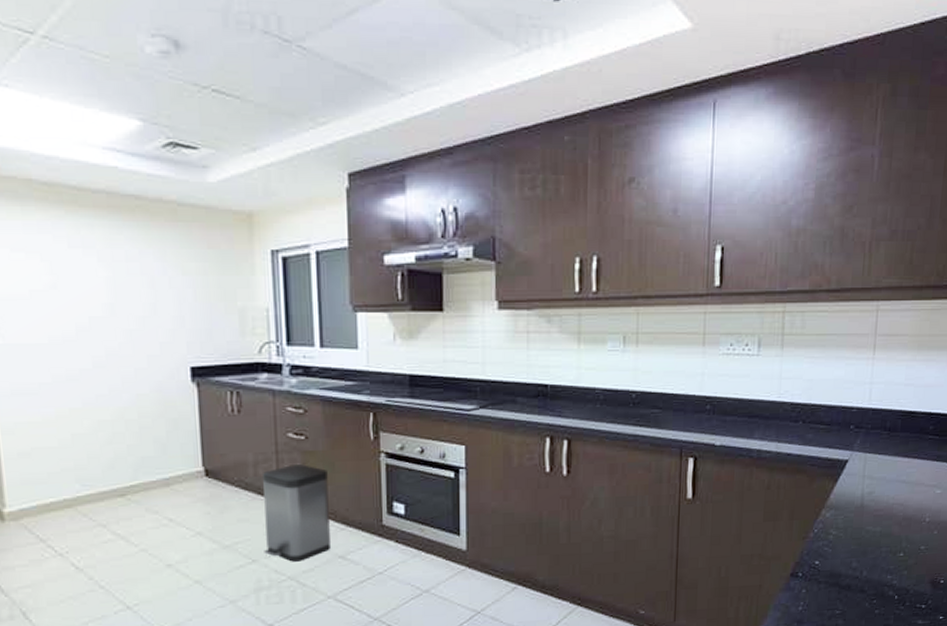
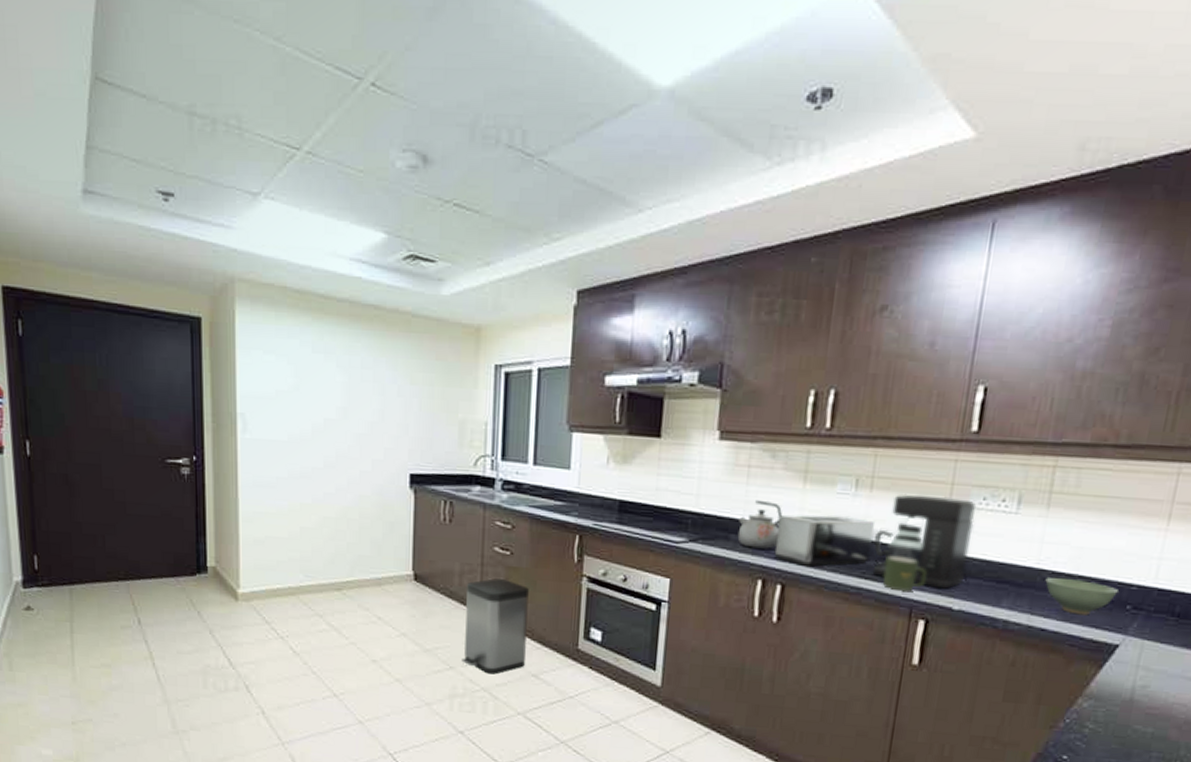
kettle: none [523,363,561,408] -> present [737,499,782,549]
toaster: none [558,371,642,420] -> present [774,514,874,567]
coffee maker: none [644,345,726,428] -> present [872,494,977,589]
mug: none [655,403,691,436] -> present [883,556,927,594]
bowl: none [786,408,843,438] -> present [1045,578,1118,616]

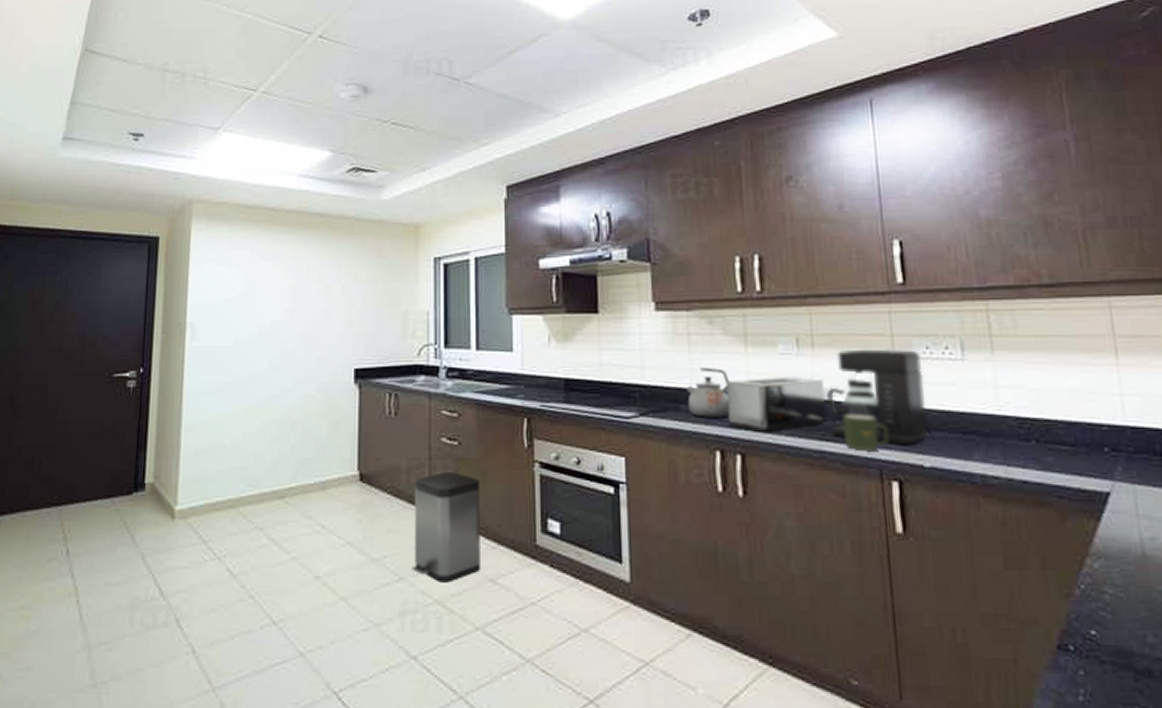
bowl: present [1045,578,1118,616] -> none [1011,424,1090,462]

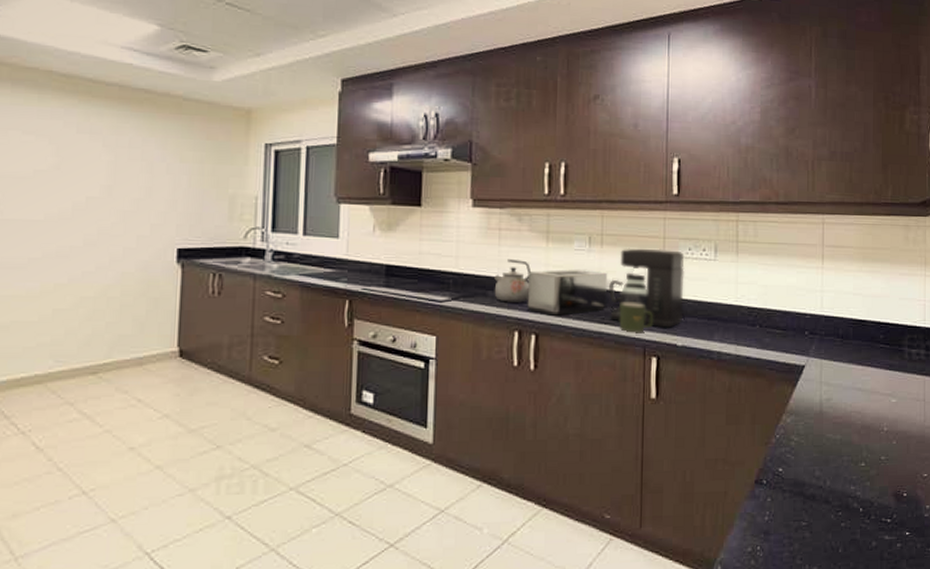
pedal bin: present [412,472,480,583] -> none [229,349,300,449]

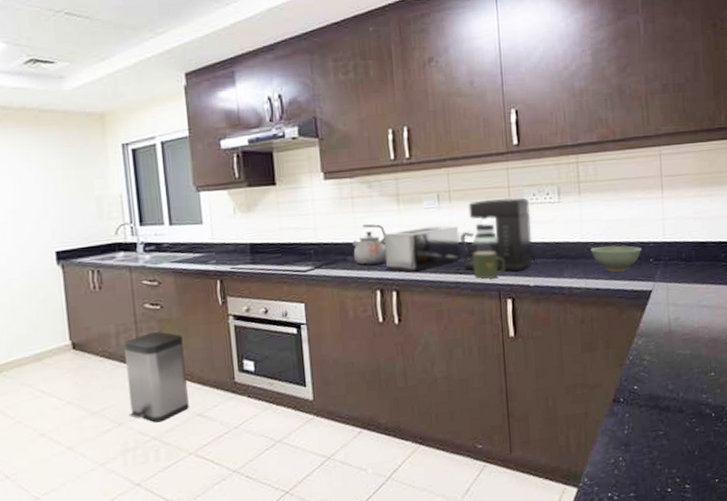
pedal bin: none [229,349,300,449] -> present [123,331,189,423]
bowl: none [744,313,797,342] -> present [590,245,642,273]

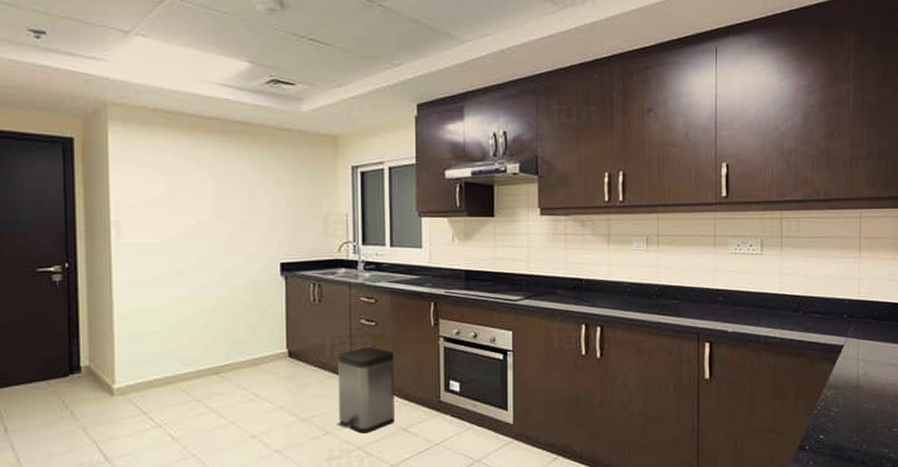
kettle: present [352,224,386,265] -> none [562,260,594,299]
toaster: present [383,226,460,272] -> none [592,268,663,310]
coffee maker: present [461,197,533,272] -> none [666,246,734,317]
mug: present [472,251,505,281] -> none [675,295,705,323]
bowl: present [590,245,642,273] -> none [788,300,836,326]

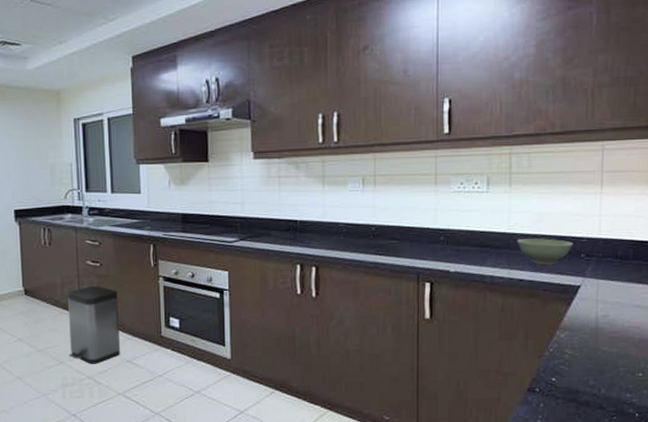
bowl: none [788,300,836,326] -> present [517,238,573,266]

